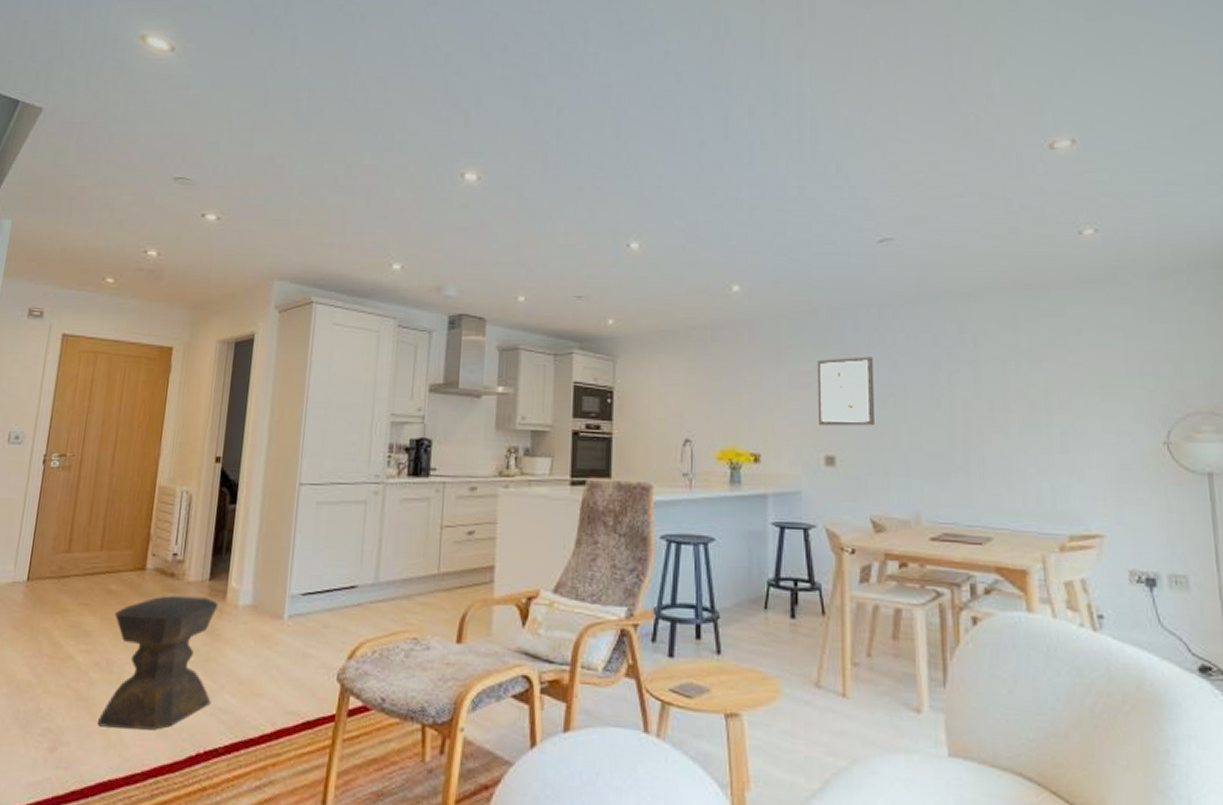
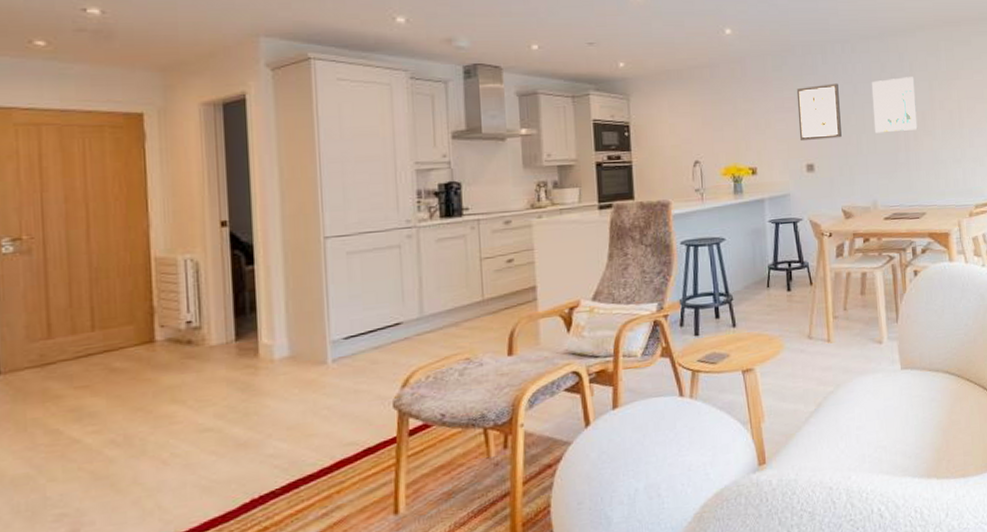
stool: present [98,596,218,730] -> none [125,357,259,499]
wall art: none [918,353,983,425] -> present [871,77,918,134]

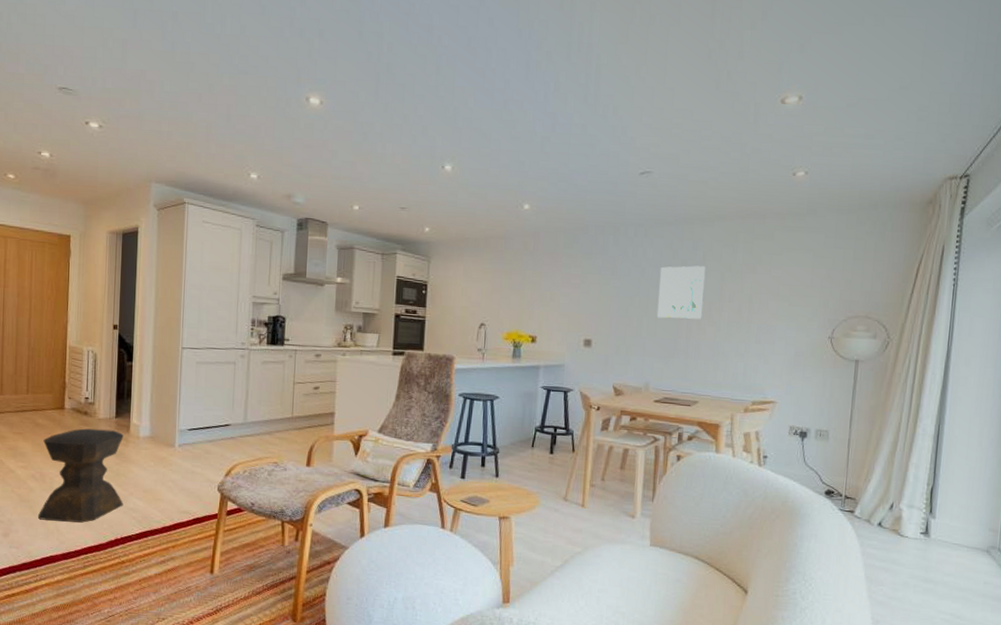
stool: none [125,357,259,499] -> present [38,428,124,523]
wall art: present [796,83,842,140] -> none [581,265,627,318]

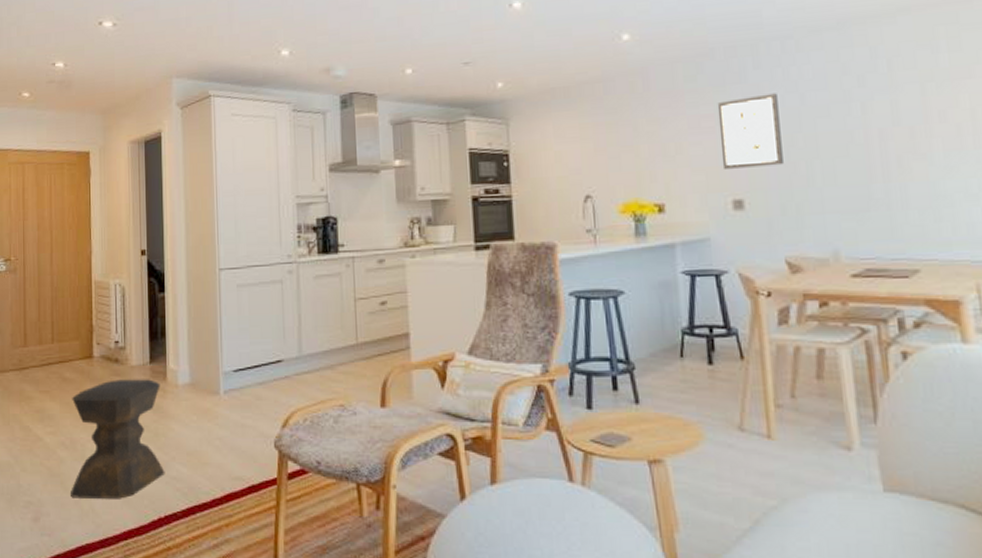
wall art: none [581,265,627,318] -> present [717,93,783,169]
wall art: present [656,265,706,319] -> none [826,79,903,159]

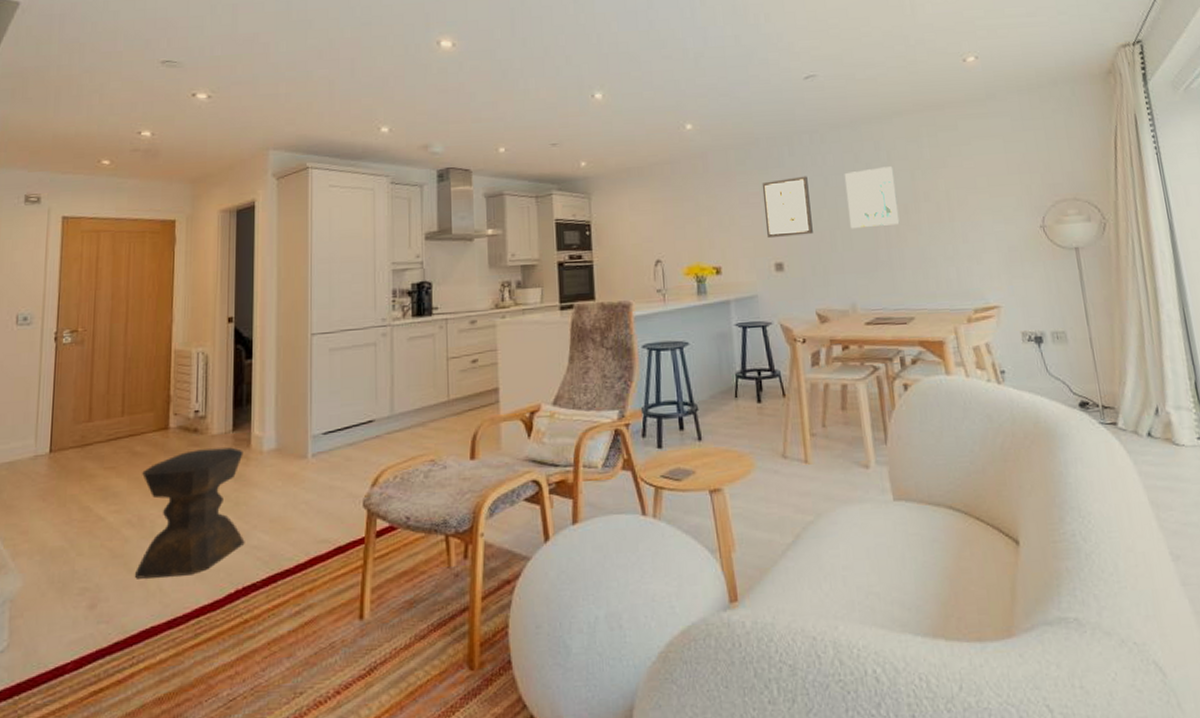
wall art: none [826,79,903,159] -> present [844,166,900,229]

